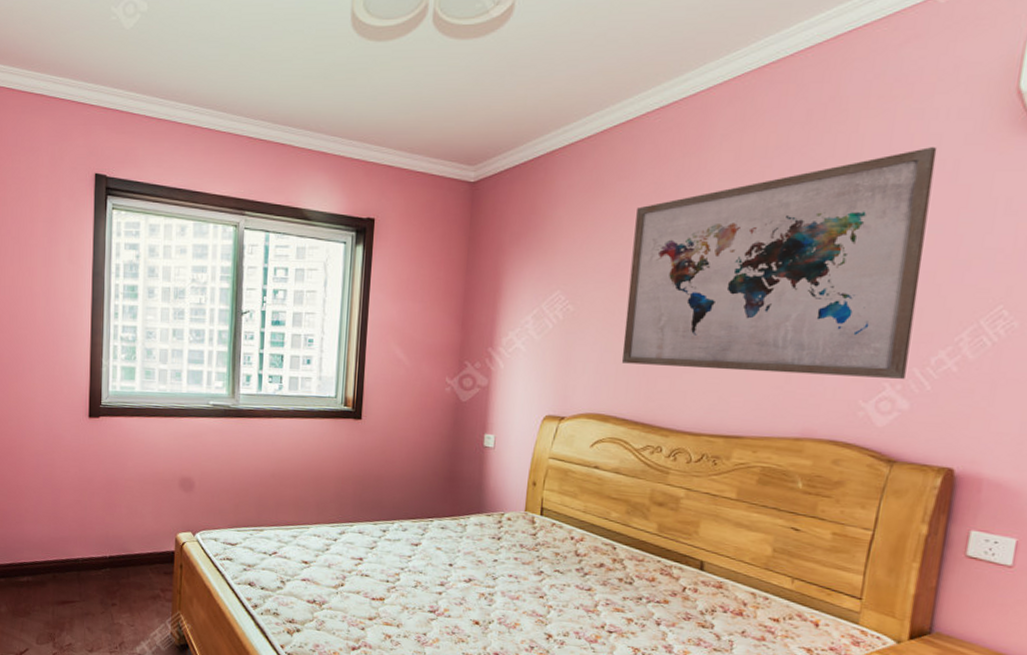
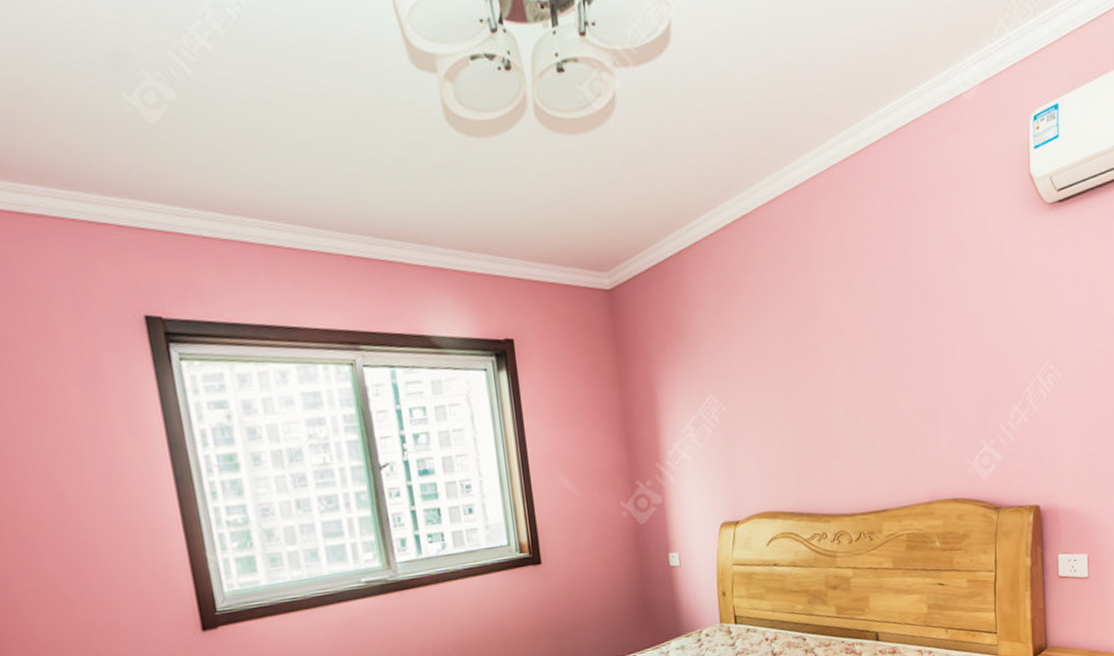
wall art: present [621,147,937,379] -> none [766,228,995,458]

